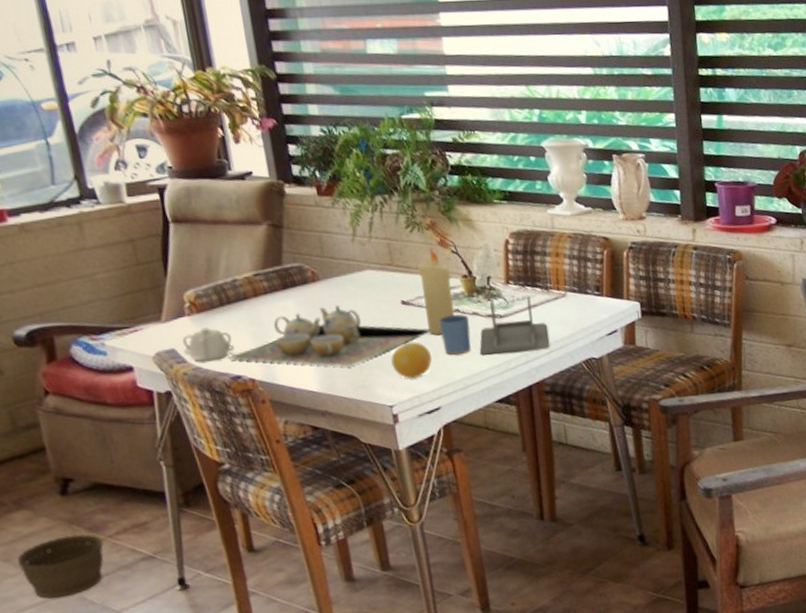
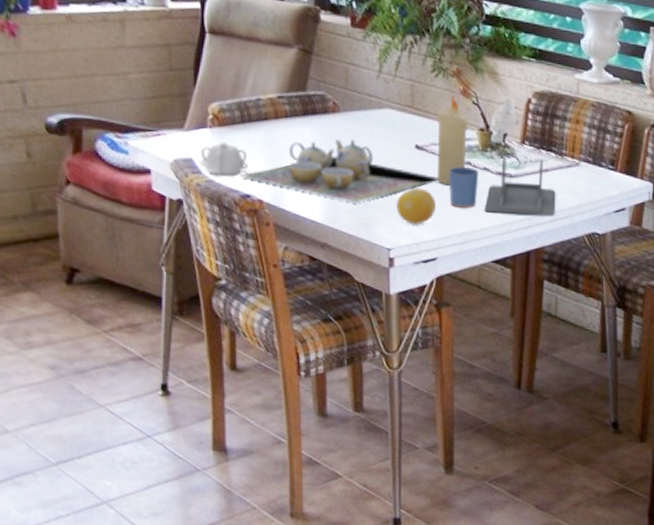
basket: present [16,534,104,599] -> none [17,324,98,382]

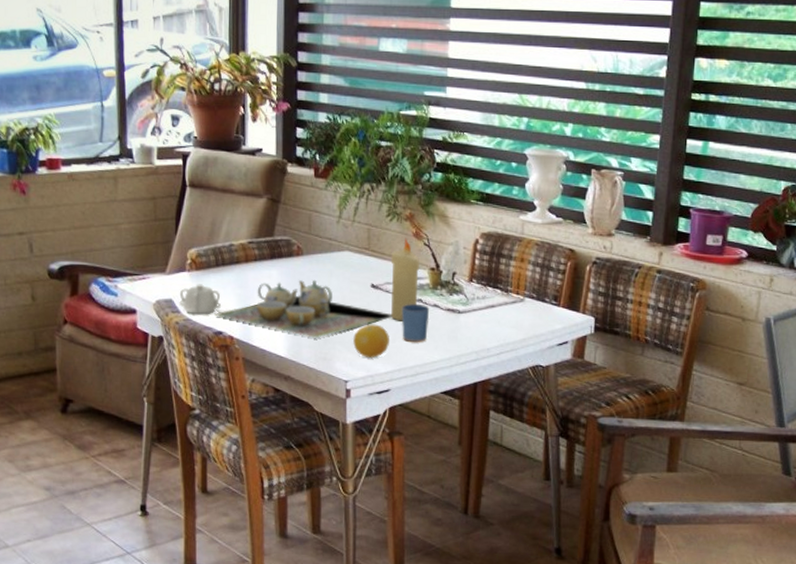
napkin holder: present [485,156,556,217] -> none [435,293,501,350]

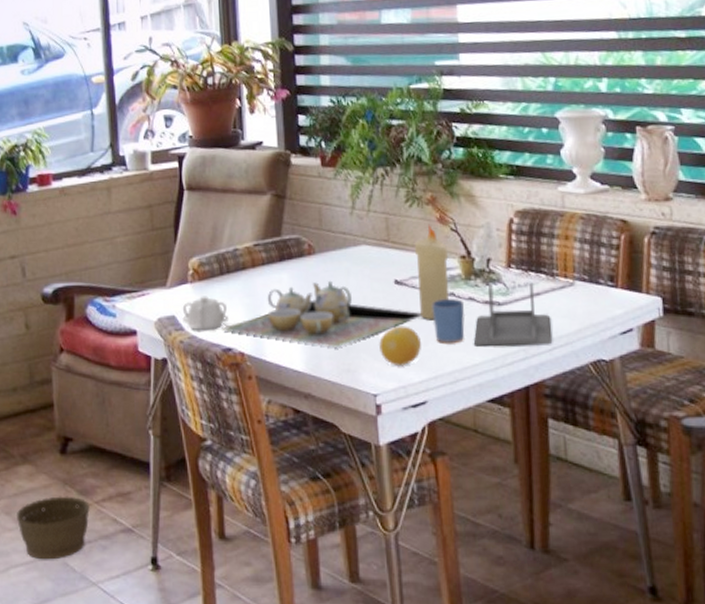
basket: none [18,449,87,502] -> present [16,496,90,559]
napkin holder: none [435,293,501,350] -> present [474,282,553,347]

